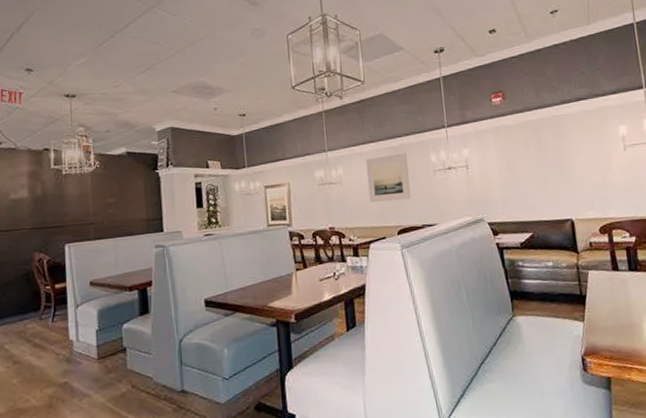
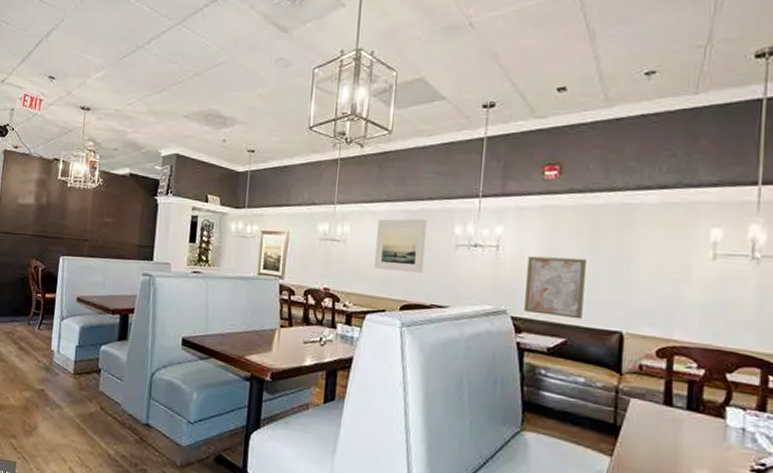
wall art: none [492,165,541,217] -> present [524,256,586,320]

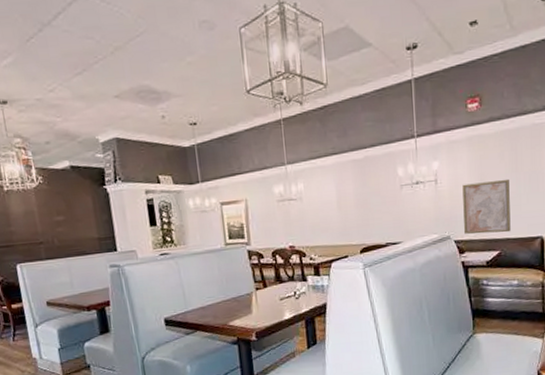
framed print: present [374,219,427,273] -> none [327,166,375,221]

